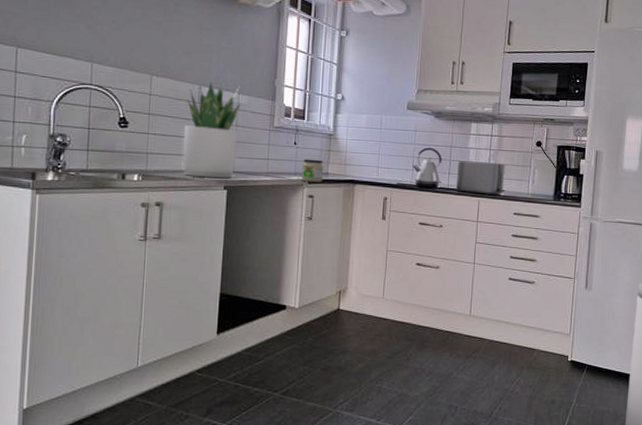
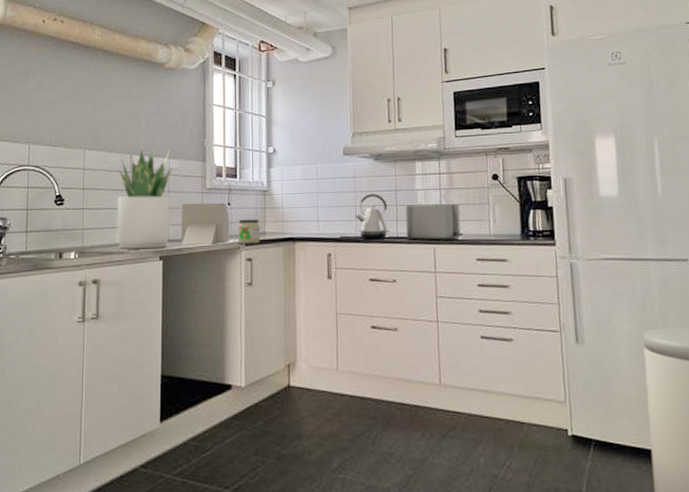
paper towel holder: none [246,139,295,180] -> present [181,202,230,246]

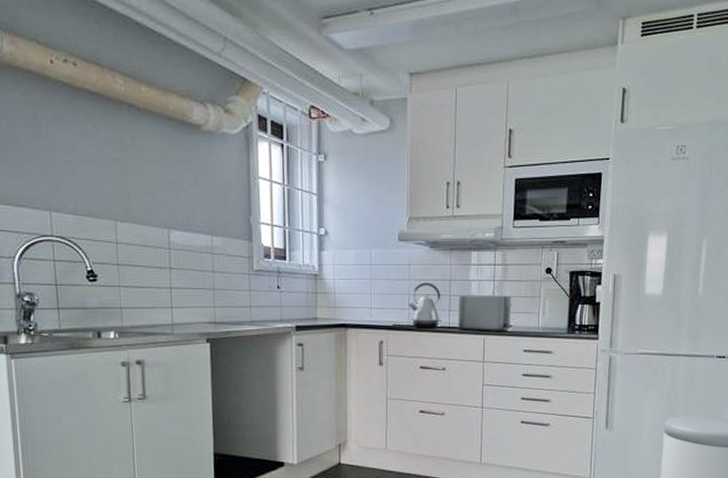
planter: present [117,148,172,249] -> none [157,223,217,330]
paper towel holder: present [181,202,230,246] -> none [227,285,280,329]
jar: present [237,219,261,244] -> none [288,303,312,329]

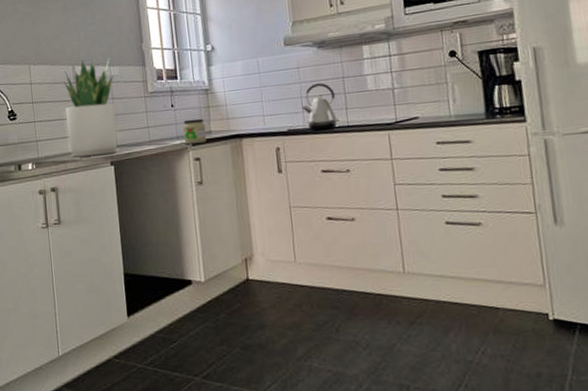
planter: none [157,223,217,330] -> present [64,57,118,157]
jar: none [288,303,312,329] -> present [183,118,207,145]
toaster: present [457,295,512,333] -> none [354,86,417,128]

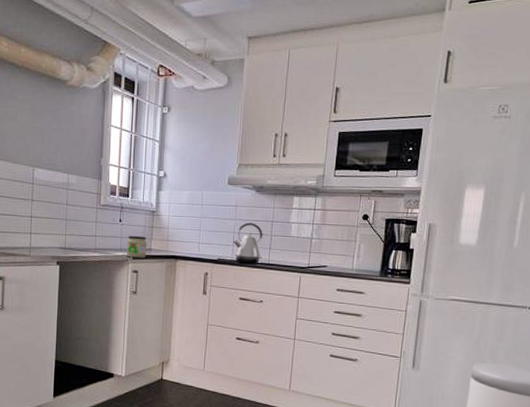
planter: present [64,57,118,157] -> none [20,163,70,254]

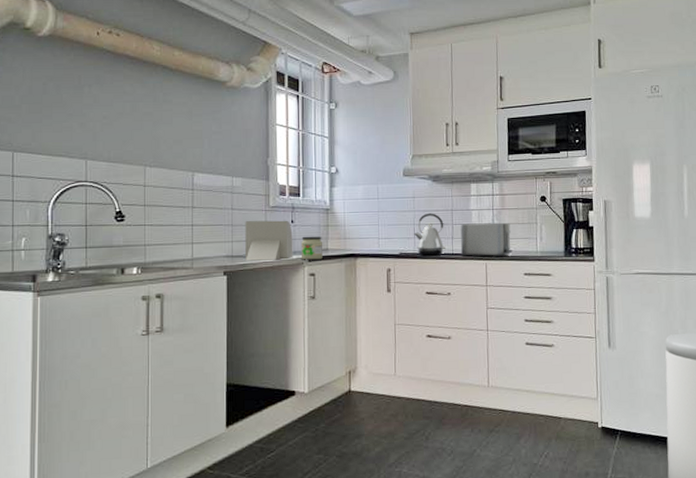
paper towel holder: none [76,217,120,256] -> present [245,220,293,261]
toaster: none [276,235,329,271] -> present [460,222,511,258]

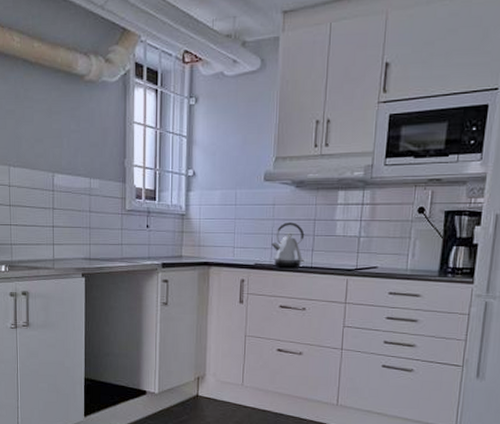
paper towel holder: present [245,220,293,261] -> none [102,224,148,266]
jar: present [300,236,323,260] -> none [155,242,178,266]
toaster: present [460,222,511,258] -> none [320,235,379,274]

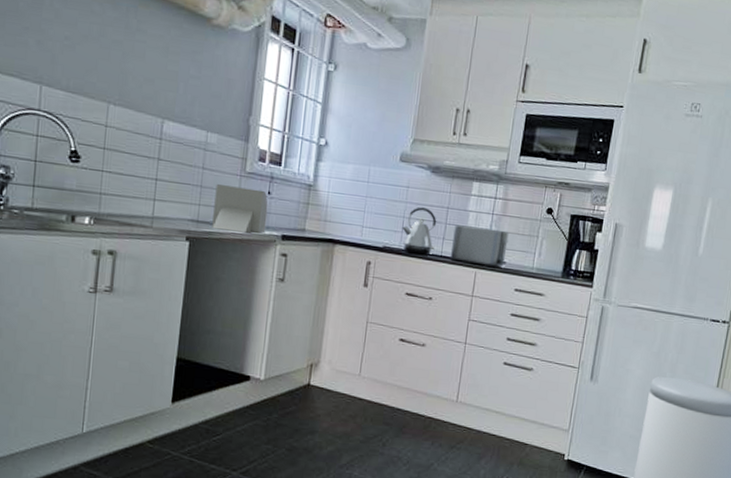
paper towel holder: none [102,224,148,266] -> present [212,184,268,234]
toaster: none [320,235,379,274] -> present [450,224,509,268]

